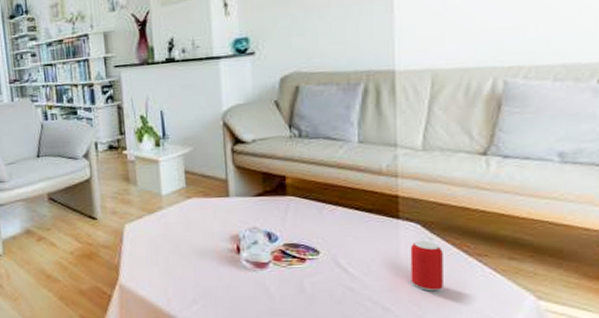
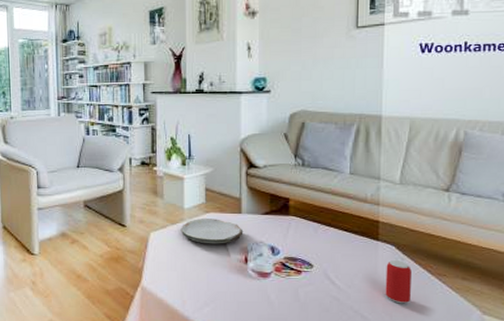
plate: none [159,204,233,234] -> present [180,219,244,244]

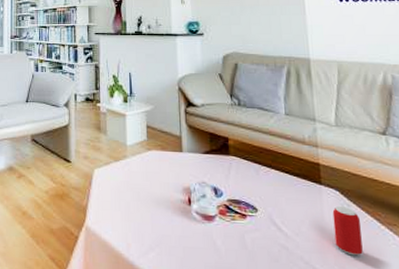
plate: present [180,219,244,244] -> none [123,156,186,183]

